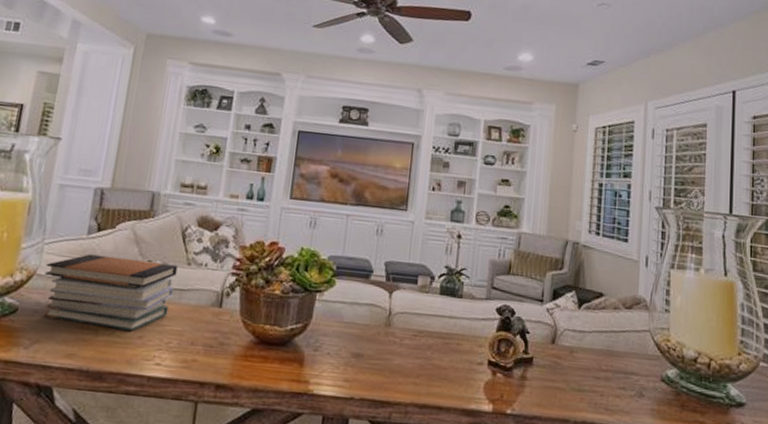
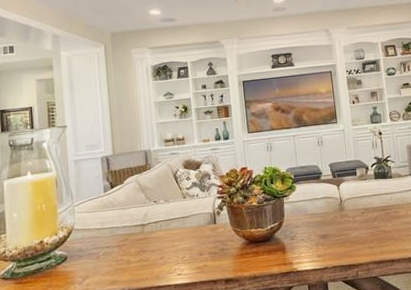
book stack: present [44,254,178,331] -> none [79,200,178,259]

